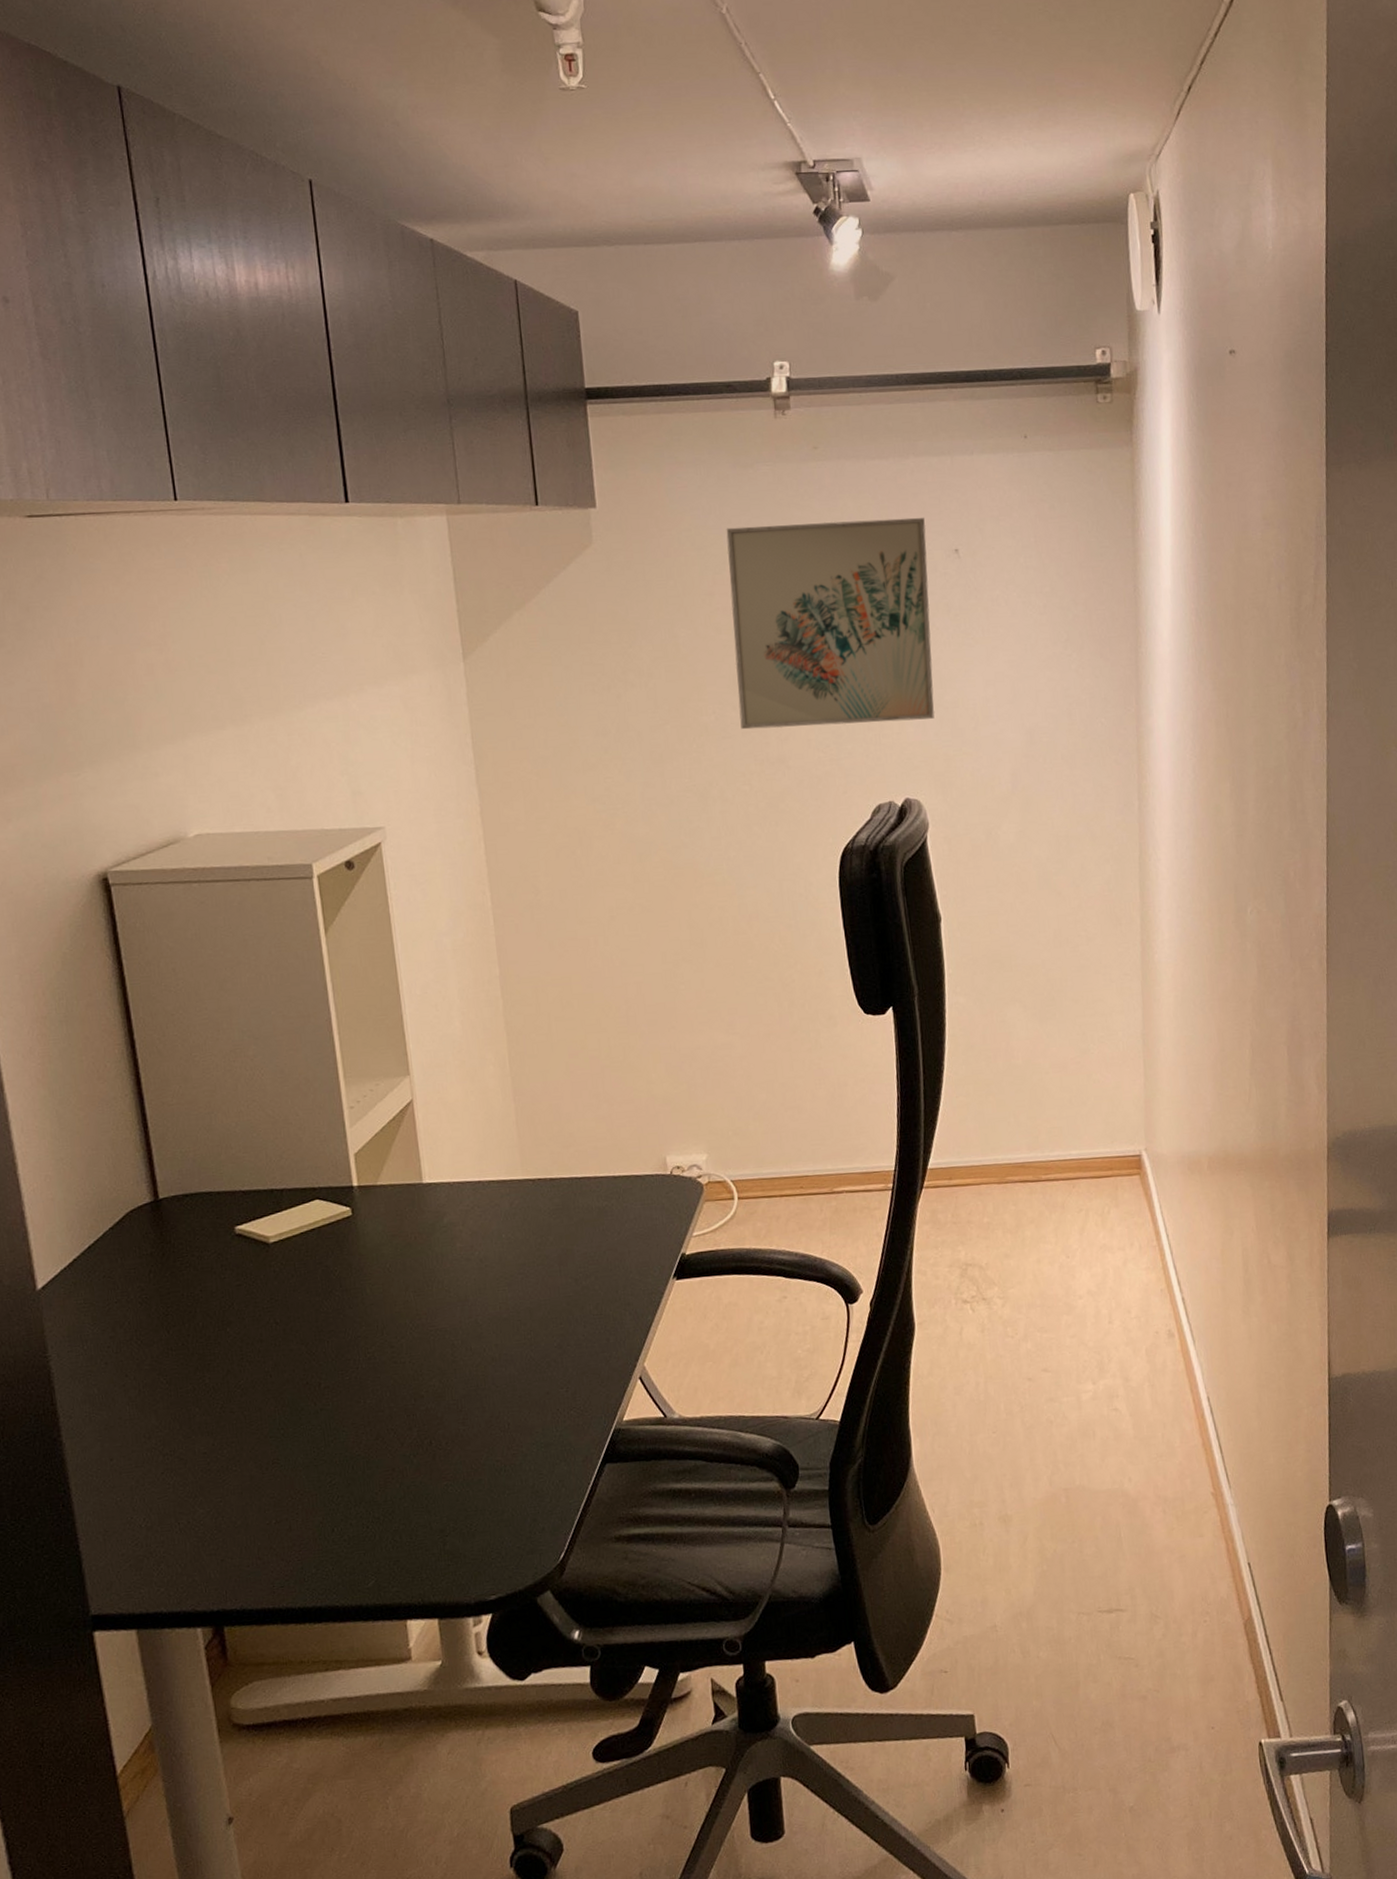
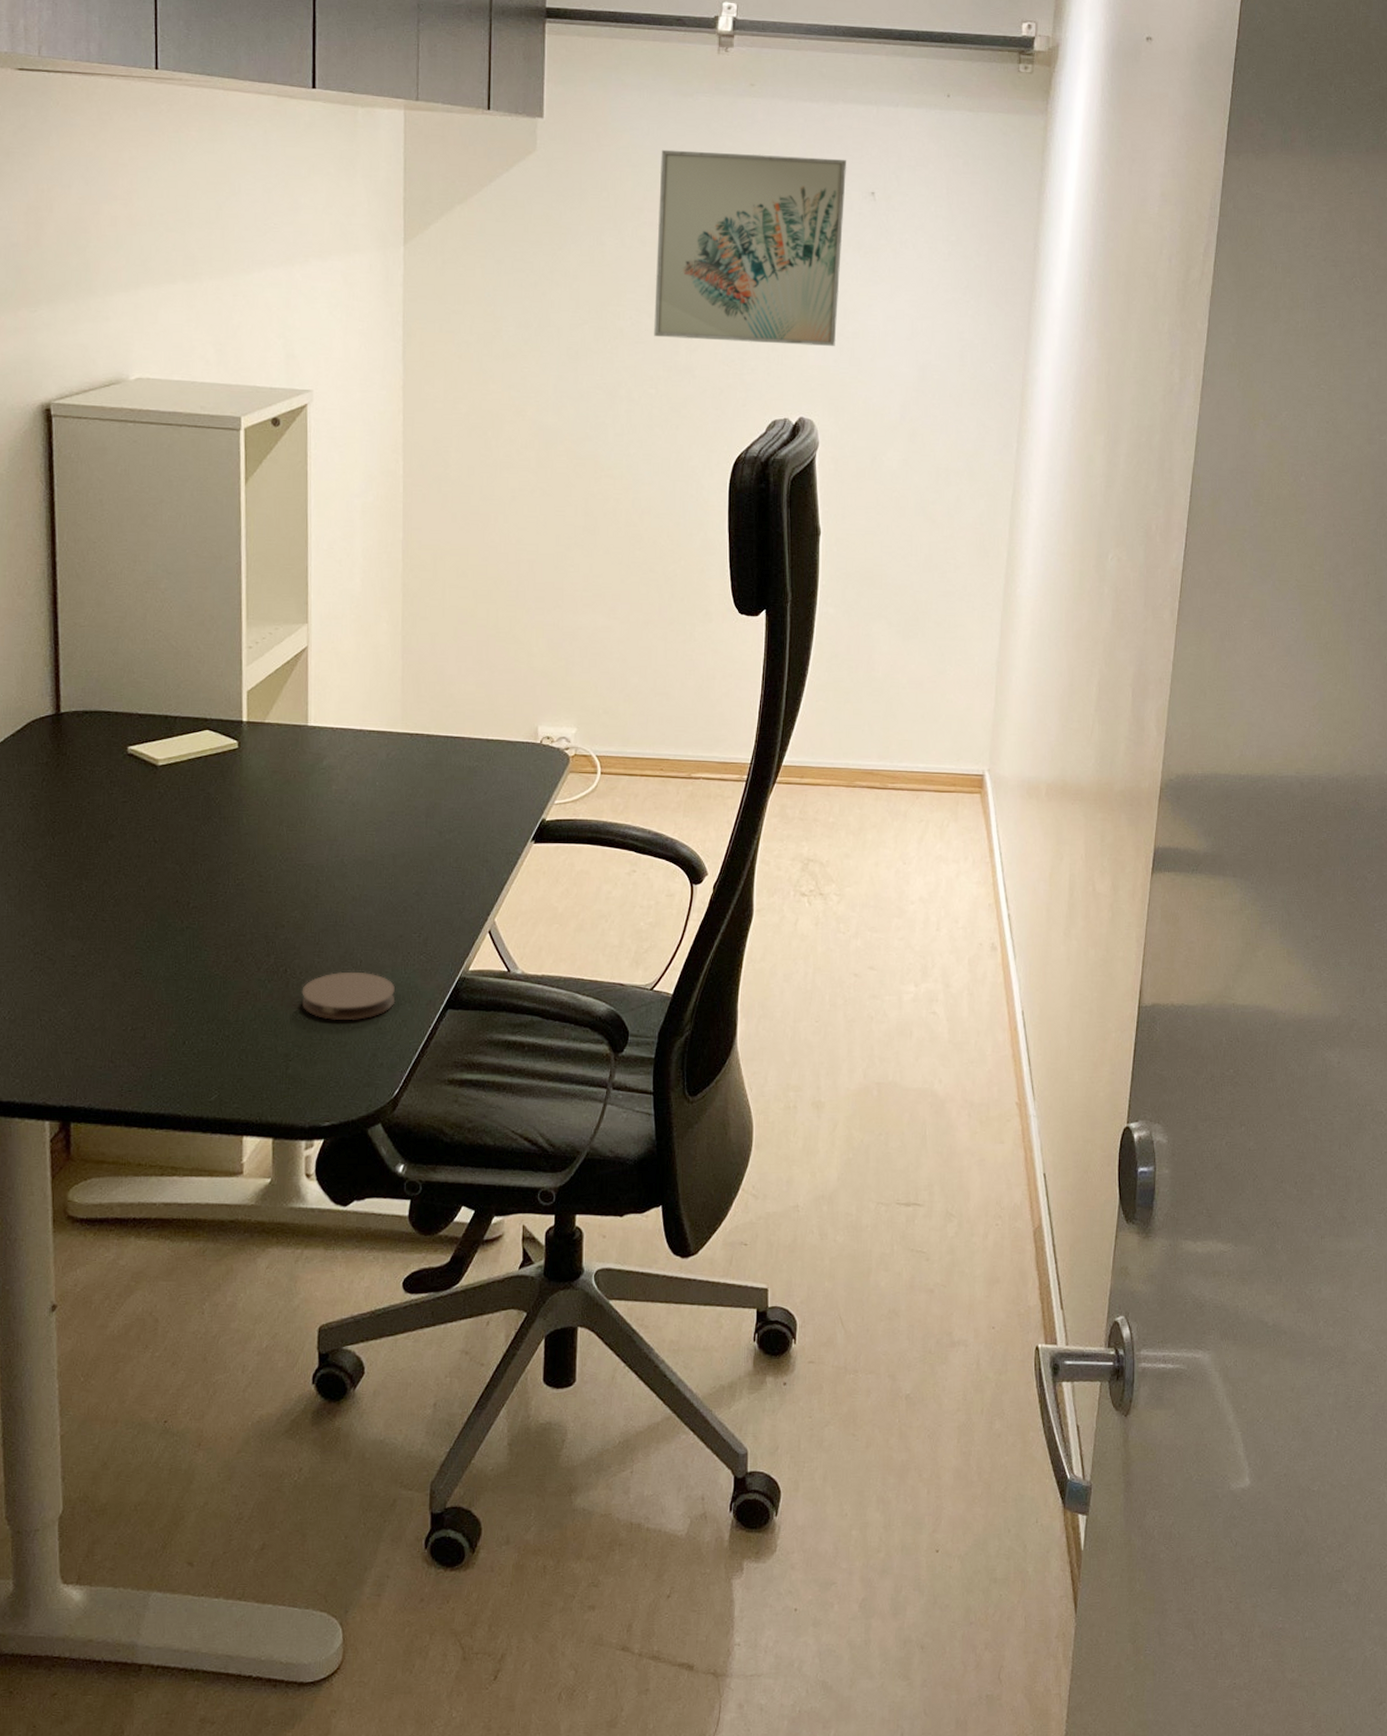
coaster: none [450,1434,550,1489] -> present [301,971,396,1020]

